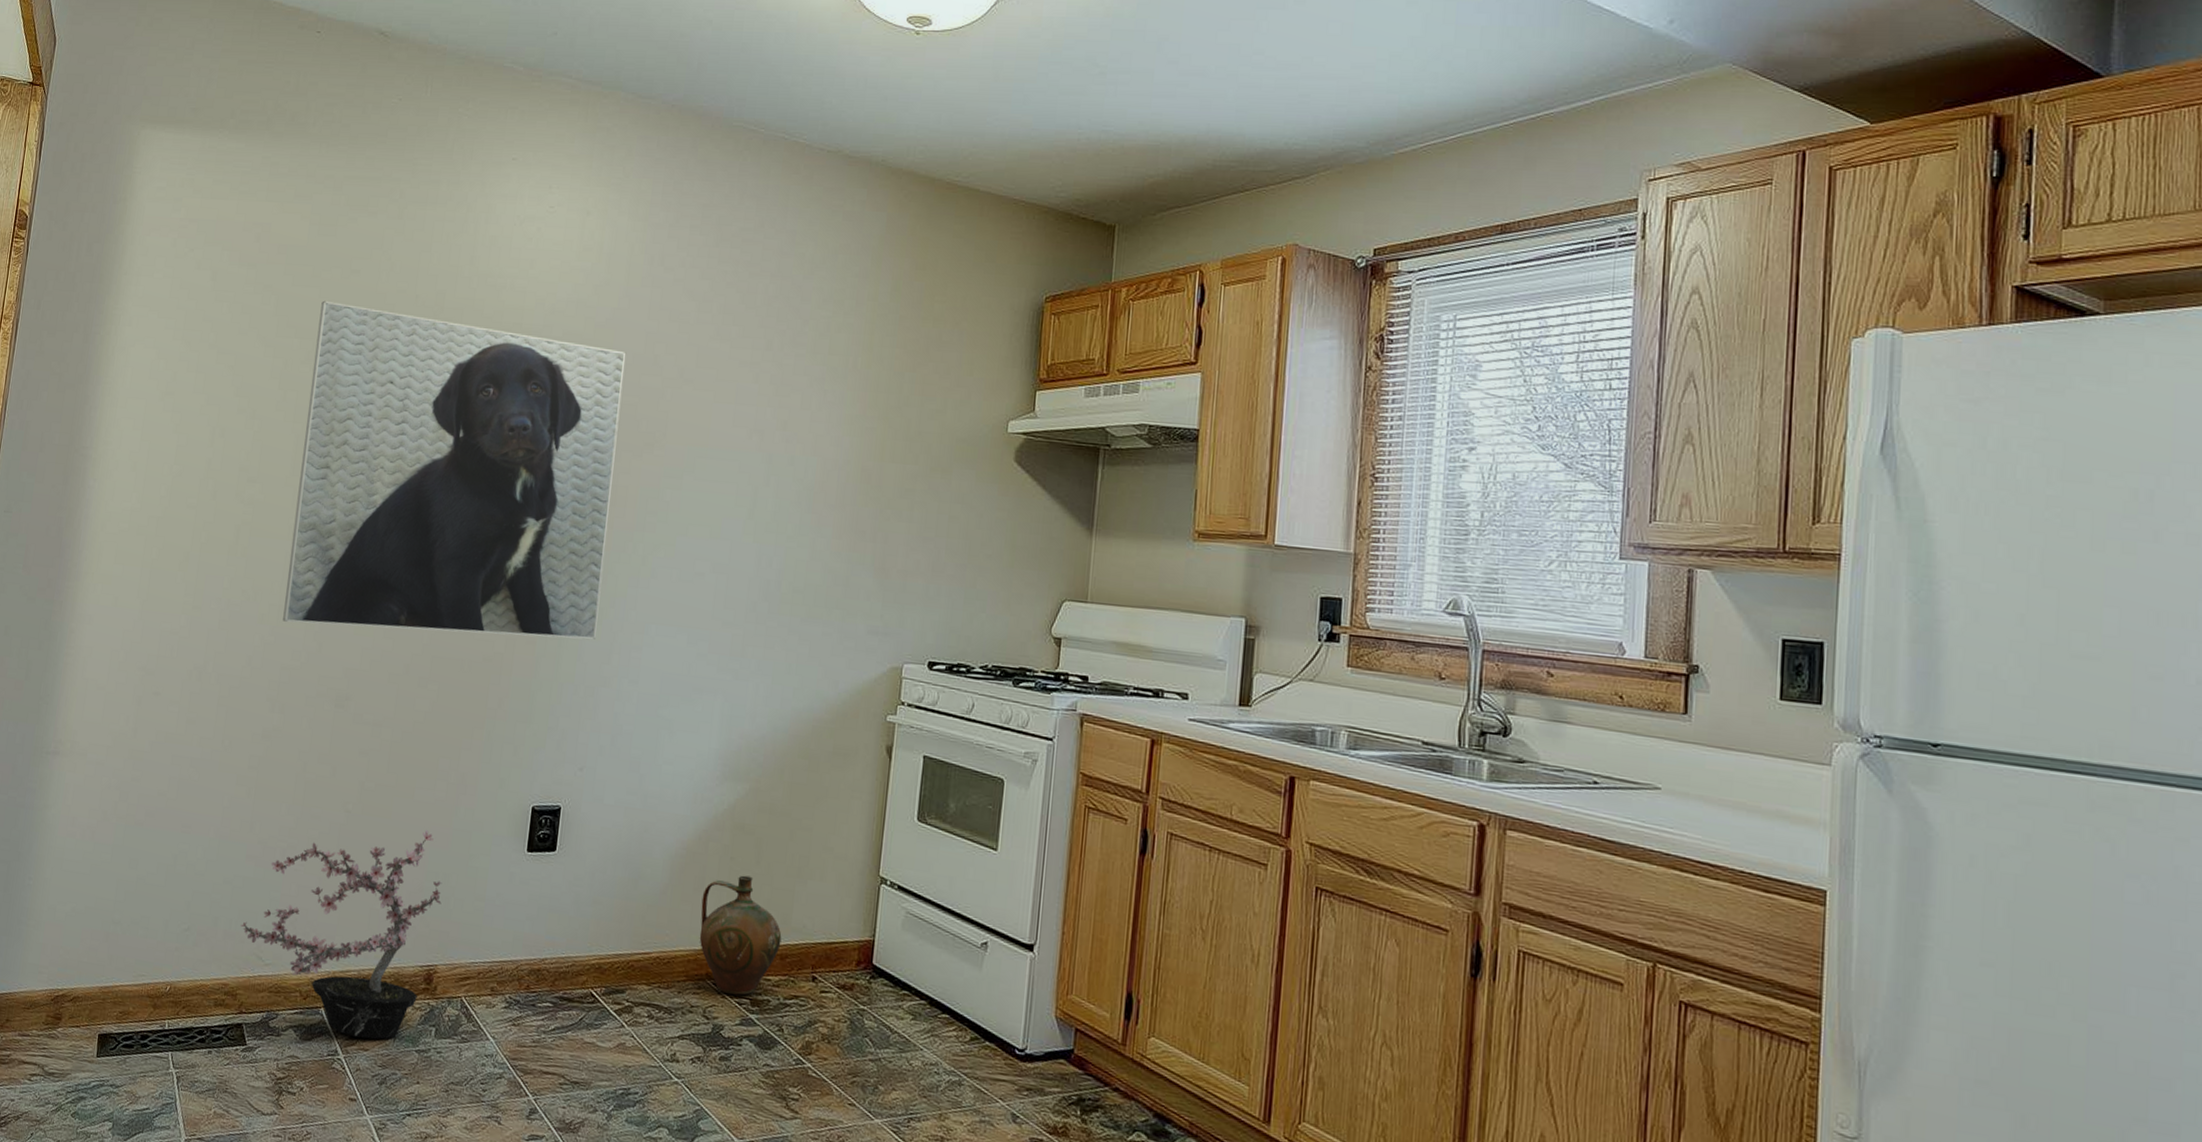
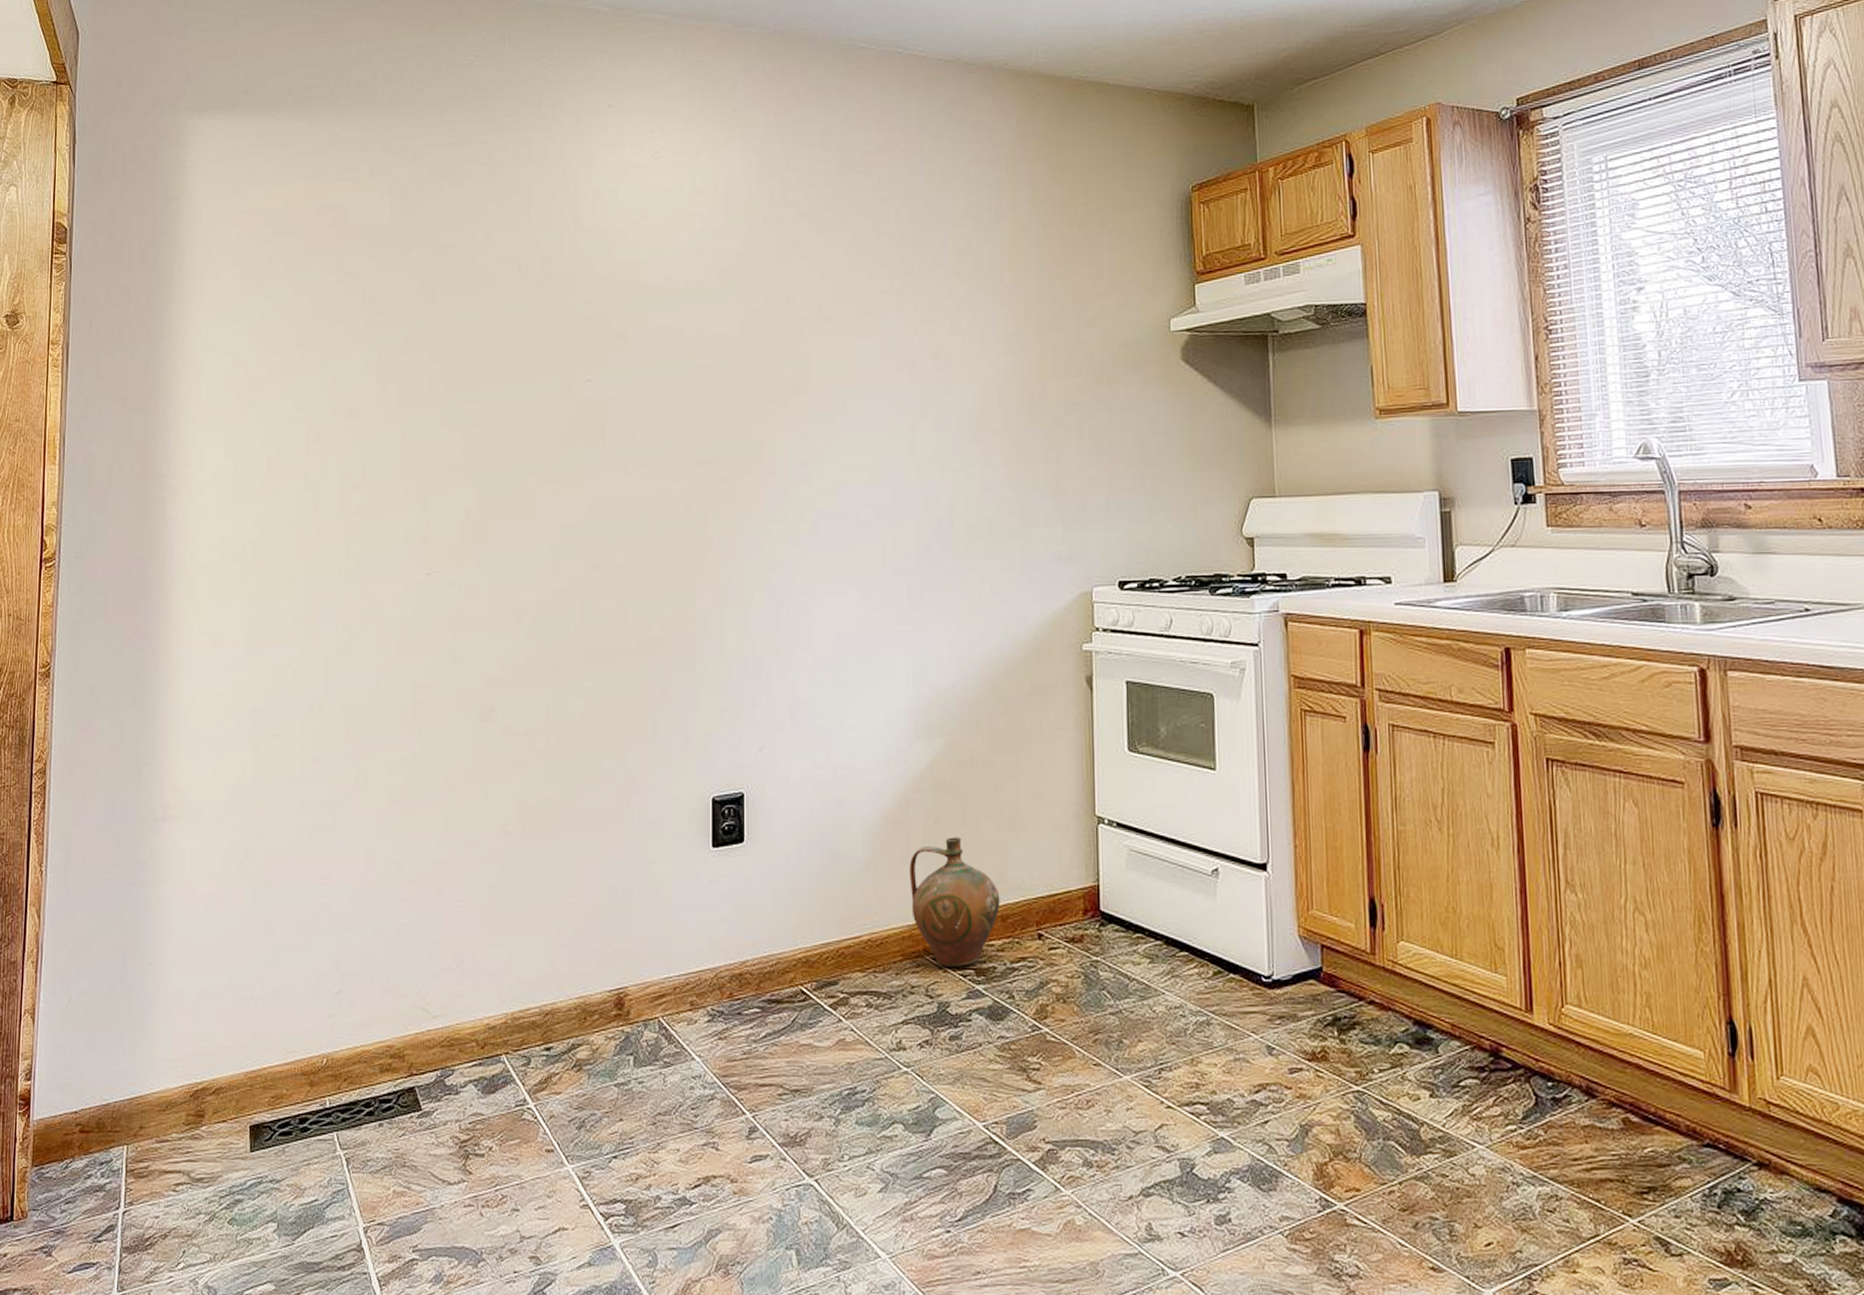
potted plant: present [240,830,443,1040] -> none [400,841,624,1081]
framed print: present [283,300,626,640] -> none [409,280,760,636]

